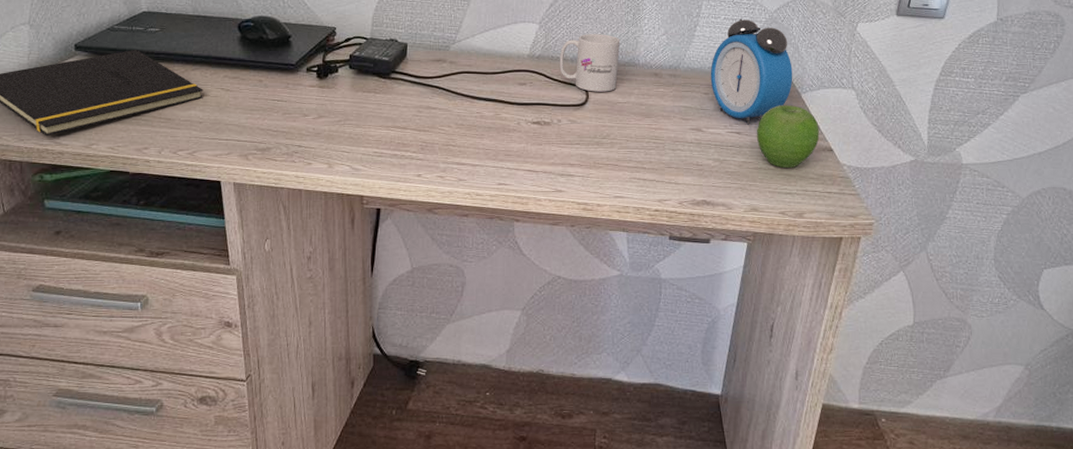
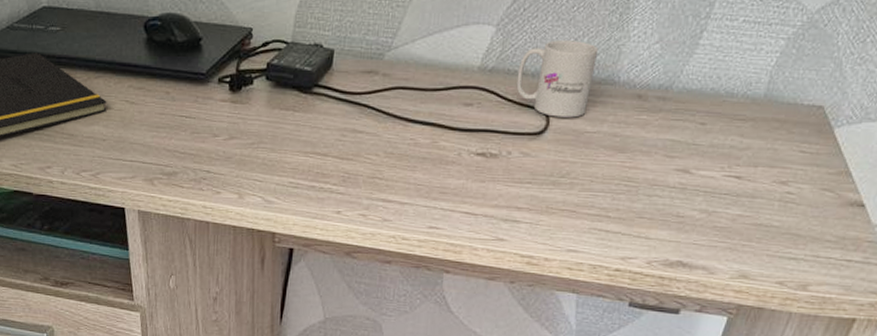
alarm clock: present [710,18,793,124] -> none [711,21,829,166]
fruit: present [756,105,820,168] -> none [761,142,851,226]

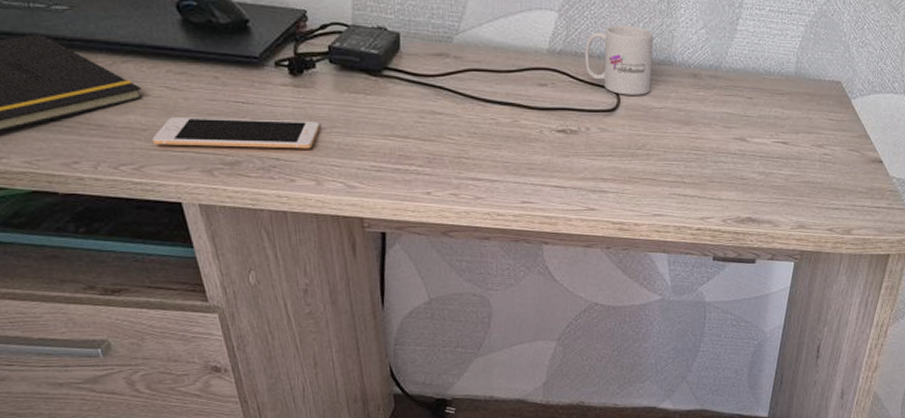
cell phone: none [109,129,249,163] -> present [152,117,320,149]

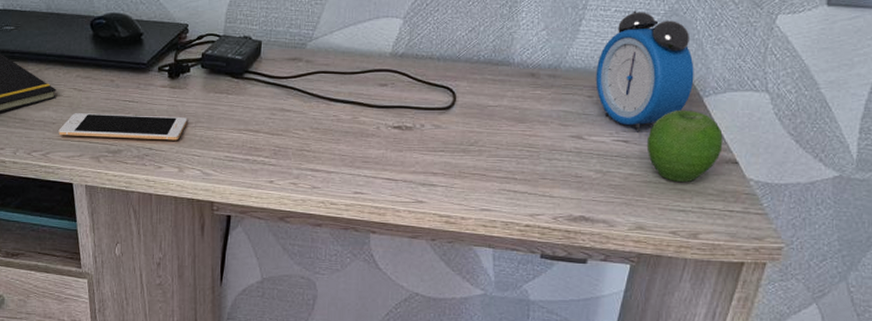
mug: present [584,25,654,95] -> none [424,29,494,94]
alarm clock: none [754,11,843,133] -> present [595,10,694,131]
fruit: none [803,112,869,181] -> present [646,110,723,182]

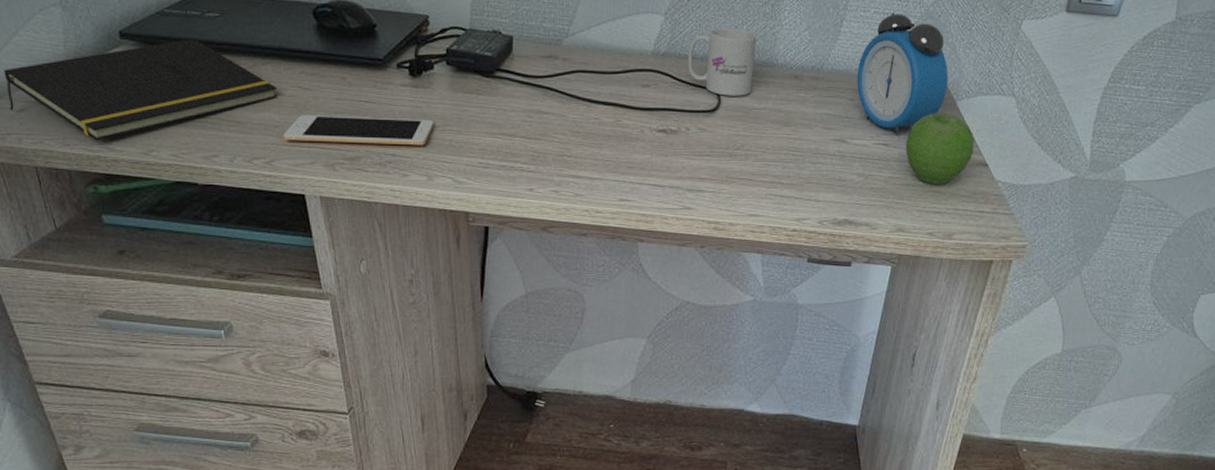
mug: none [424,29,494,94] -> present [688,28,757,96]

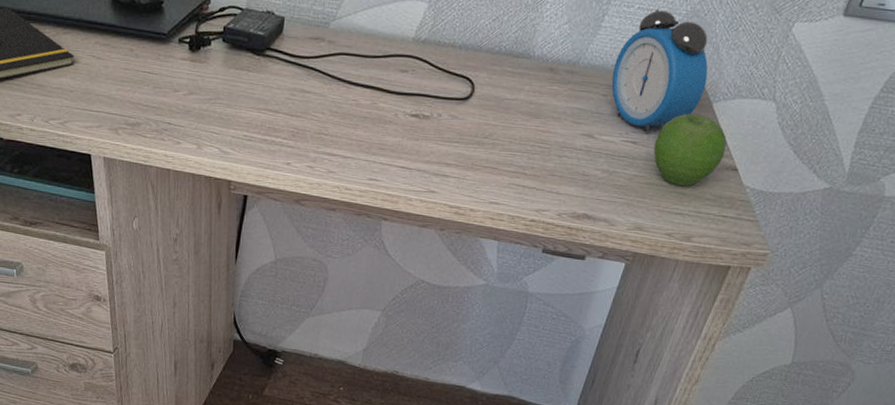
cell phone: present [283,115,434,146] -> none [76,82,207,117]
mug: present [688,28,757,96] -> none [446,17,517,86]

